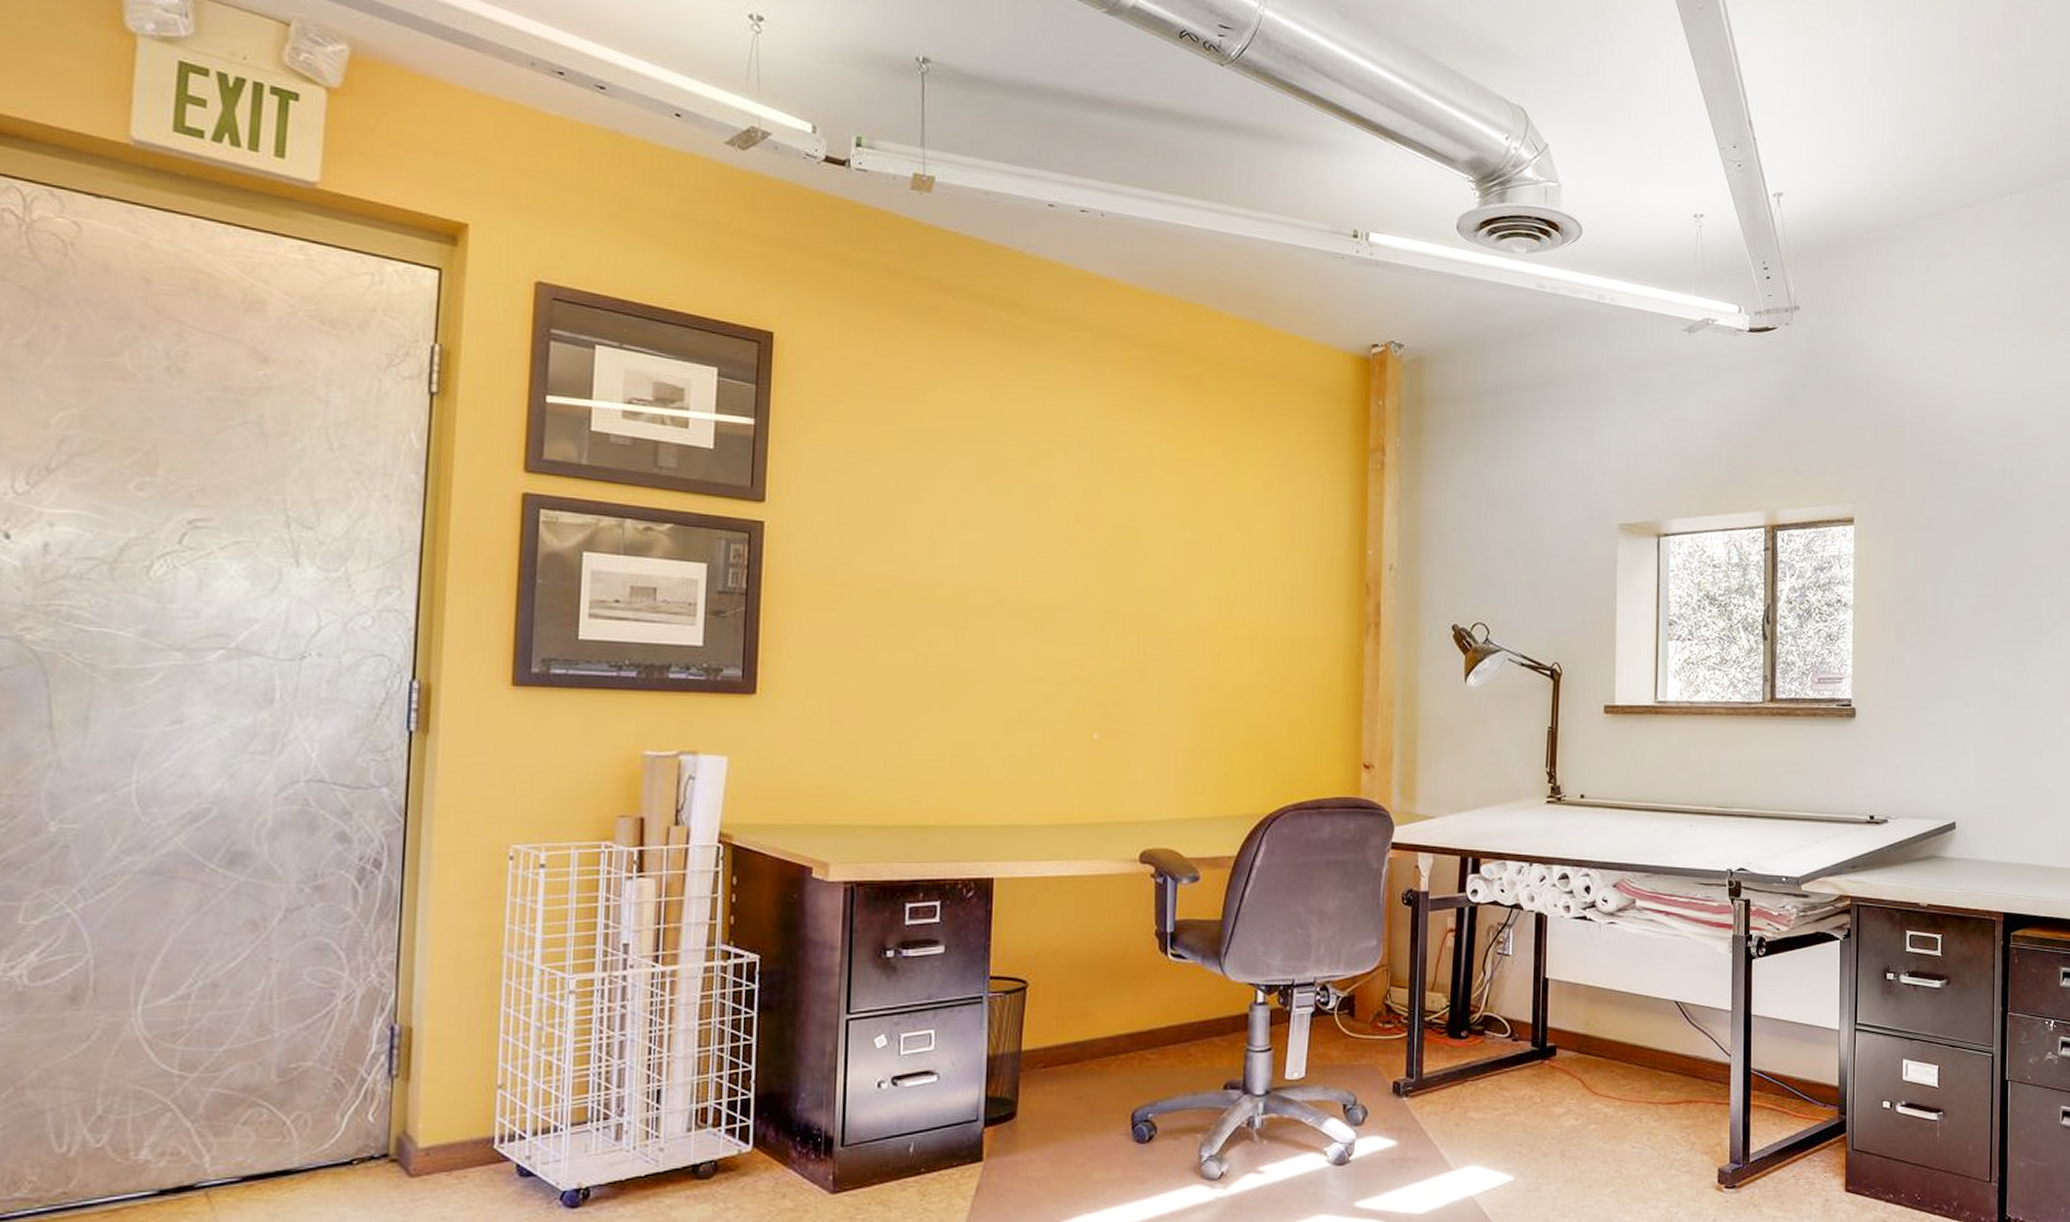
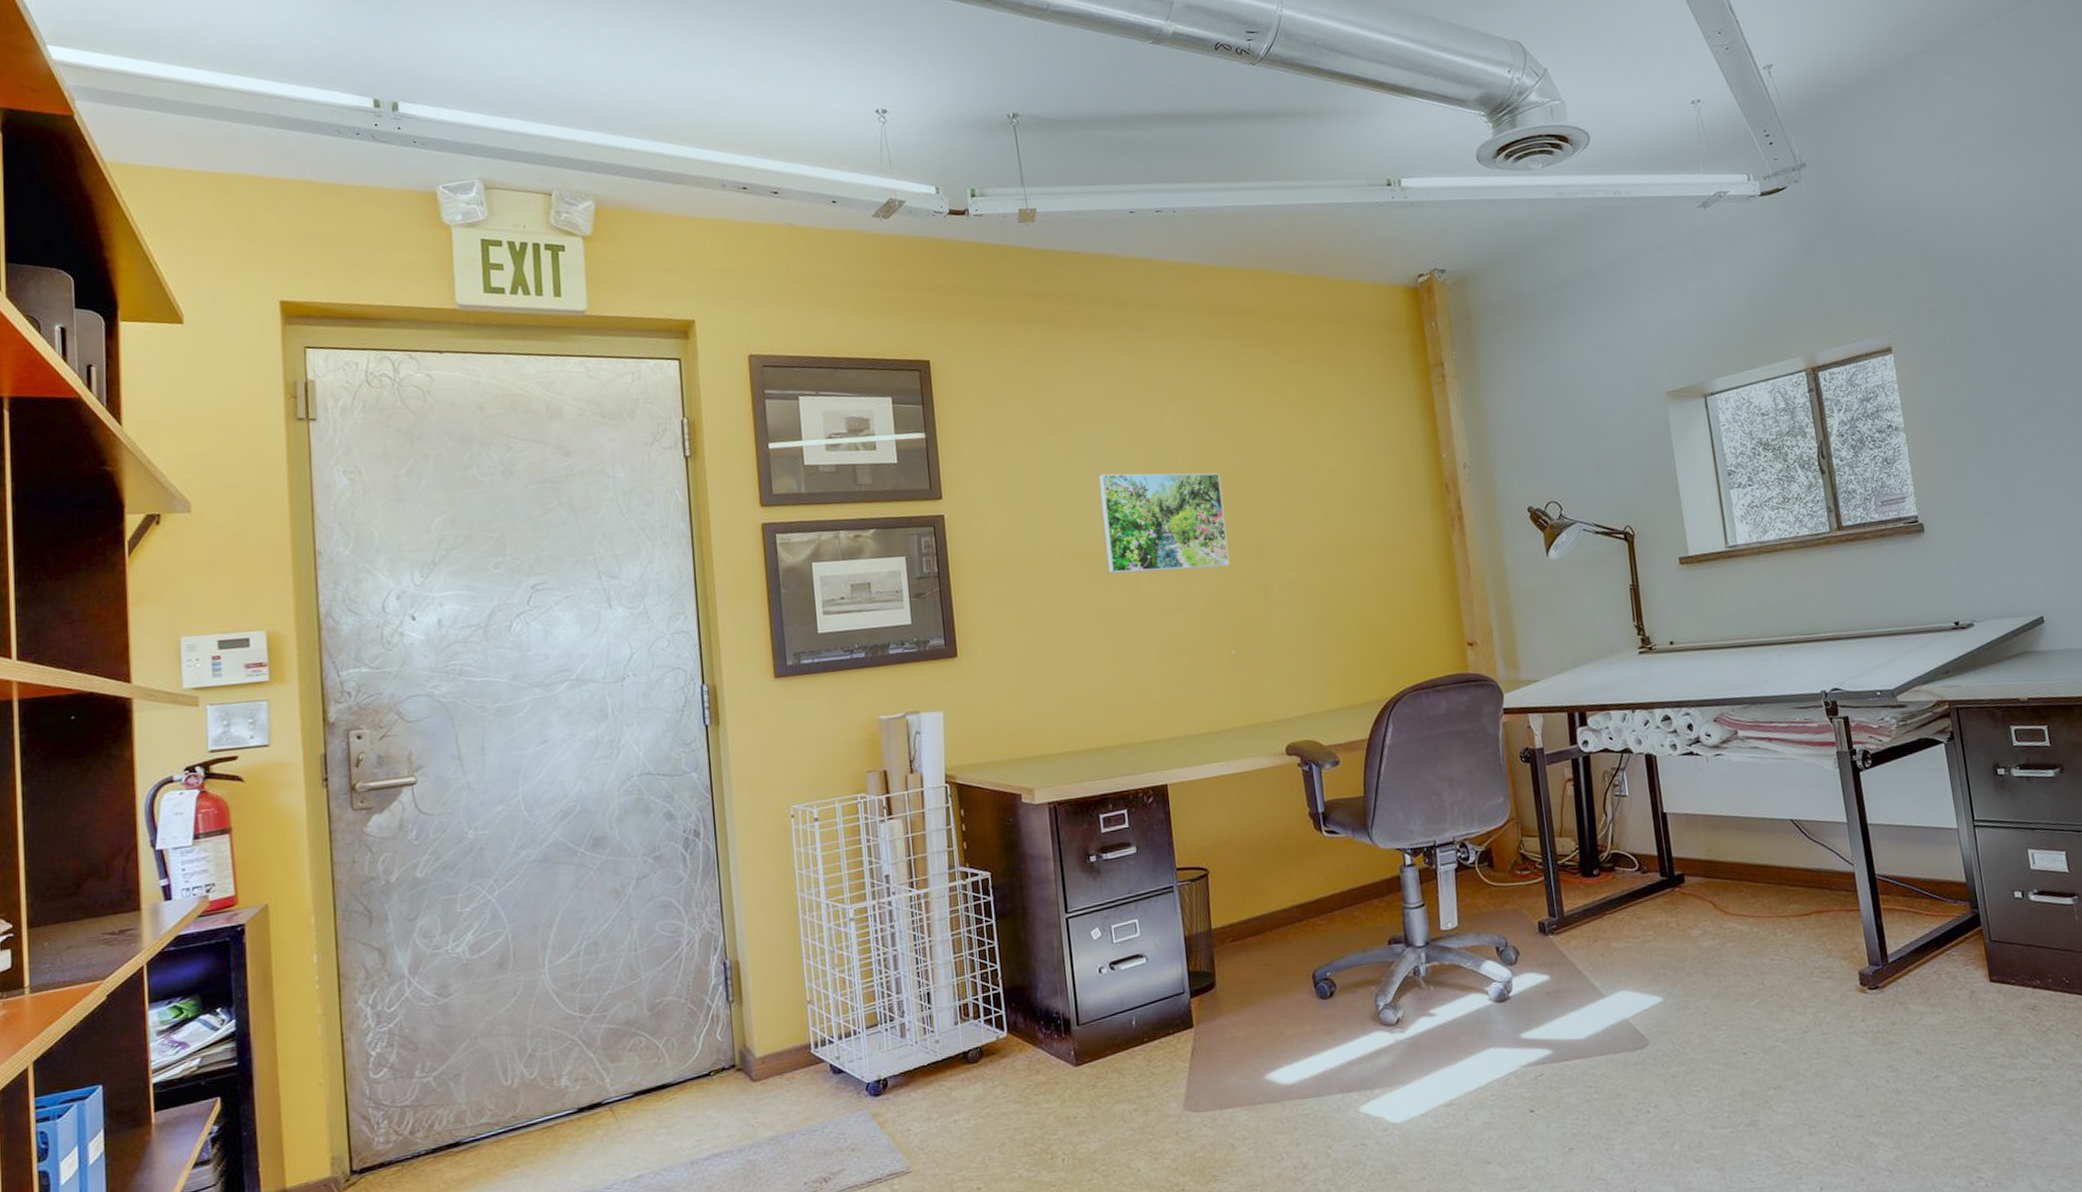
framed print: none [959,505,1110,638] -> present [1098,473,1230,574]

